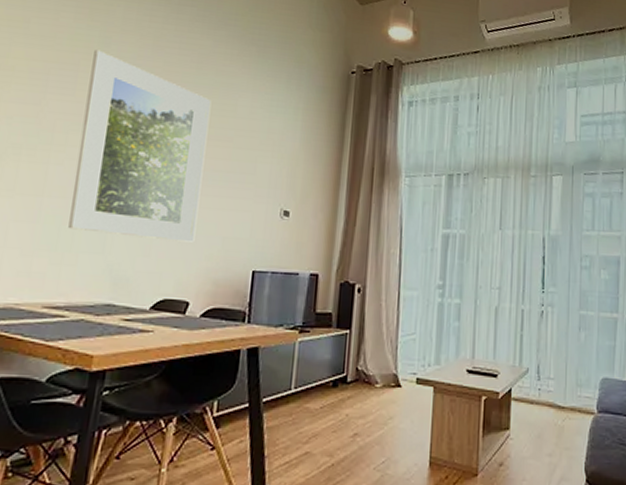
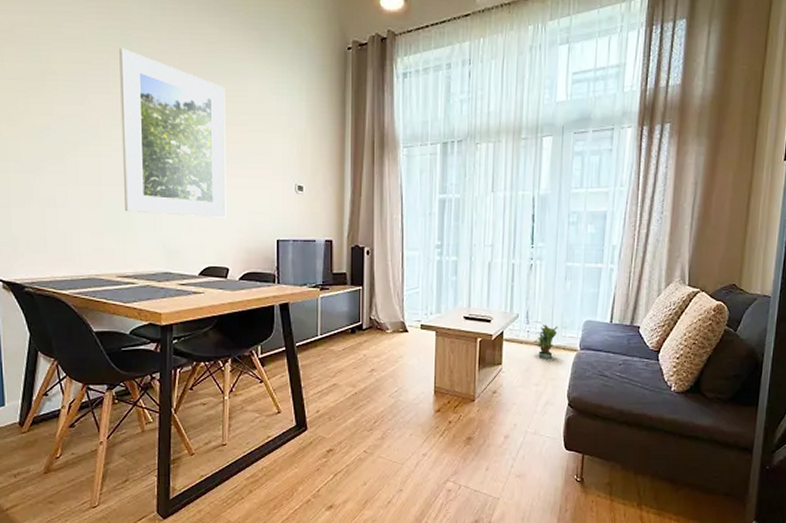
potted plant: none [546,381,573,423] -> present [534,324,558,359]

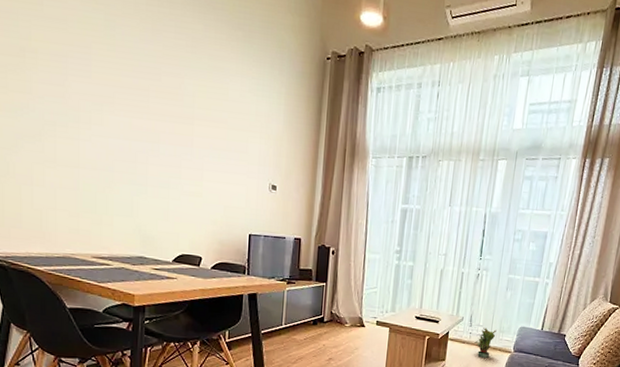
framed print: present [119,48,227,218] -> none [101,33,207,210]

